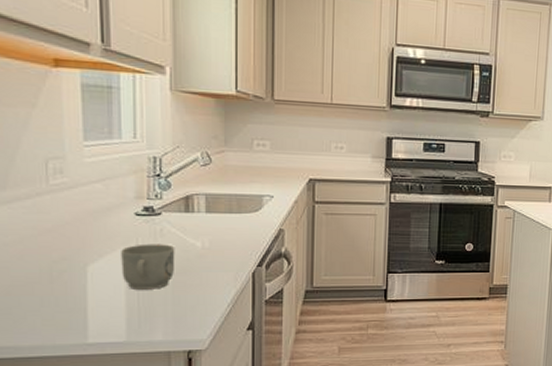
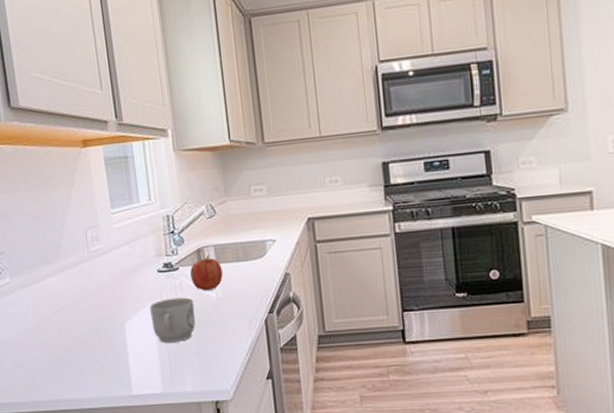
fruit: none [175,204,212,238] -> present [190,256,223,290]

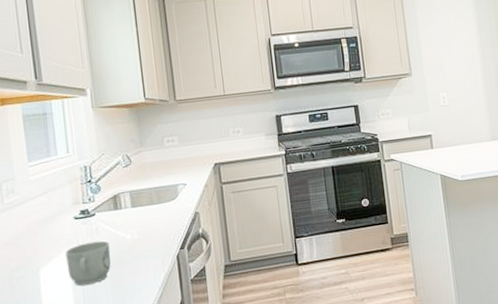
fruit: present [190,256,223,290] -> none [106,201,138,233]

